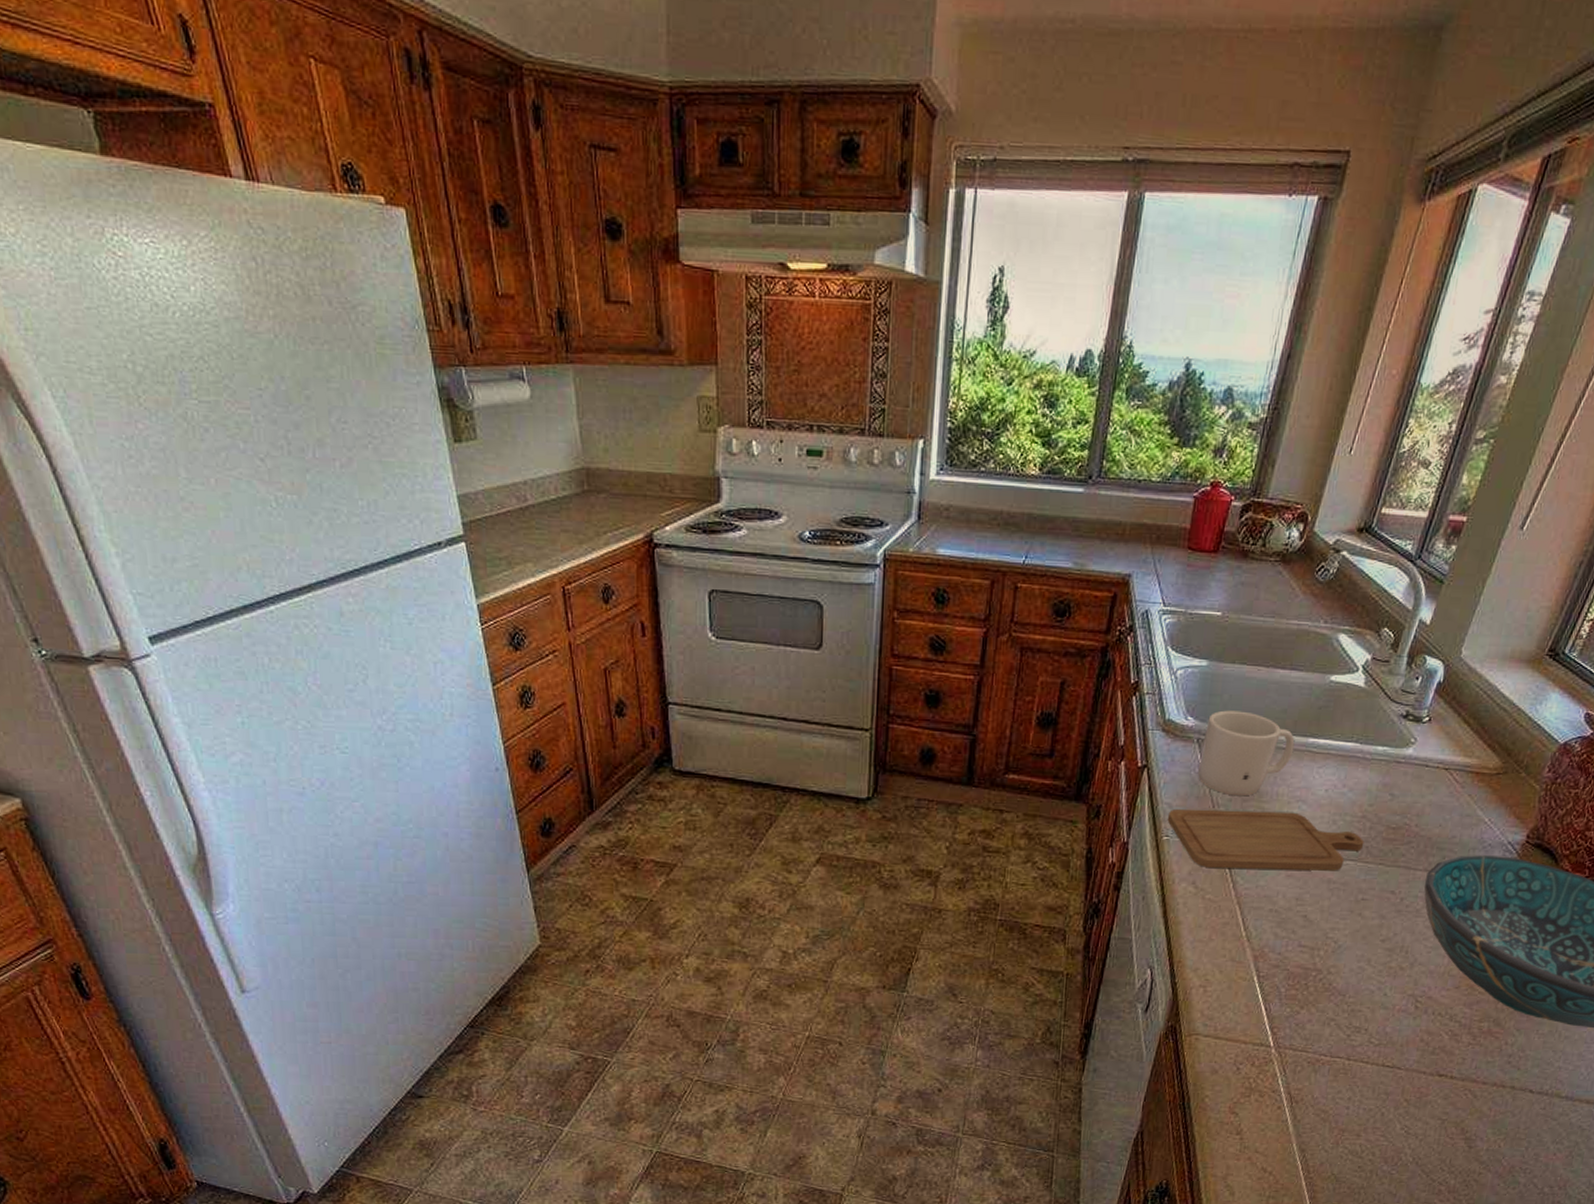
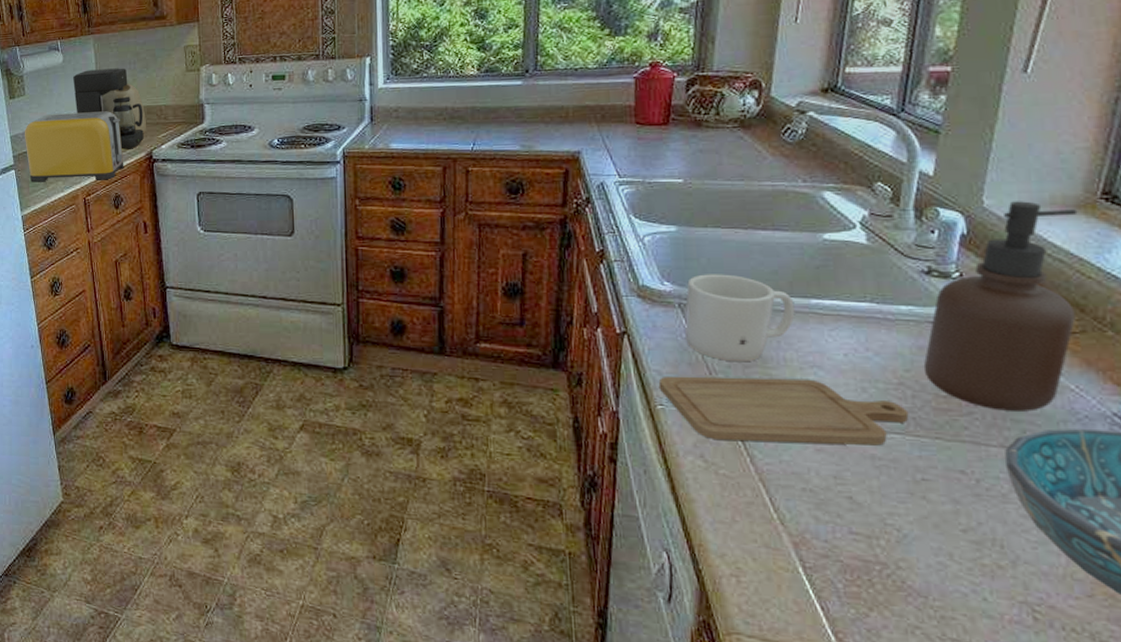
toaster: none [477,470,616,566] -> present [24,111,124,183]
coffee maker: none [545,413,642,528] -> present [73,68,144,150]
kettle: none [603,439,647,510] -> present [114,84,147,134]
soap dispenser: none [1383,653,1528,841] -> present [923,201,1078,412]

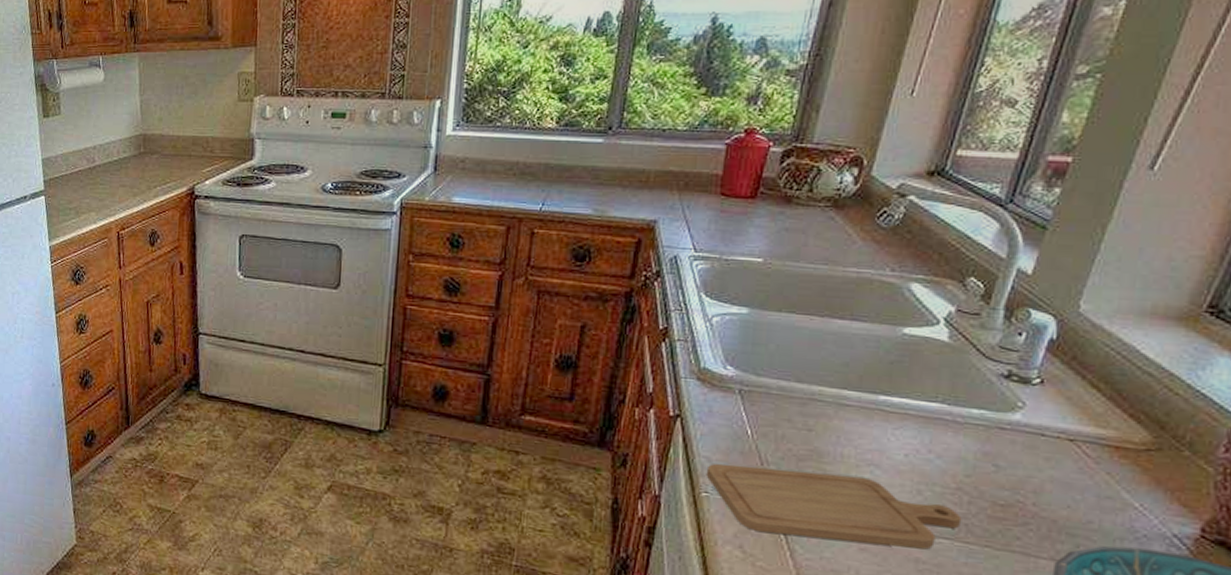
toaster: present [24,111,124,183] -> none [56,138,164,214]
coffee maker: present [73,68,144,150] -> none [113,92,188,183]
kettle: present [114,84,147,134] -> none [157,110,191,167]
mug: present [685,274,795,362] -> none [742,361,861,455]
soap dispenser: present [923,201,1078,412] -> none [985,308,1179,527]

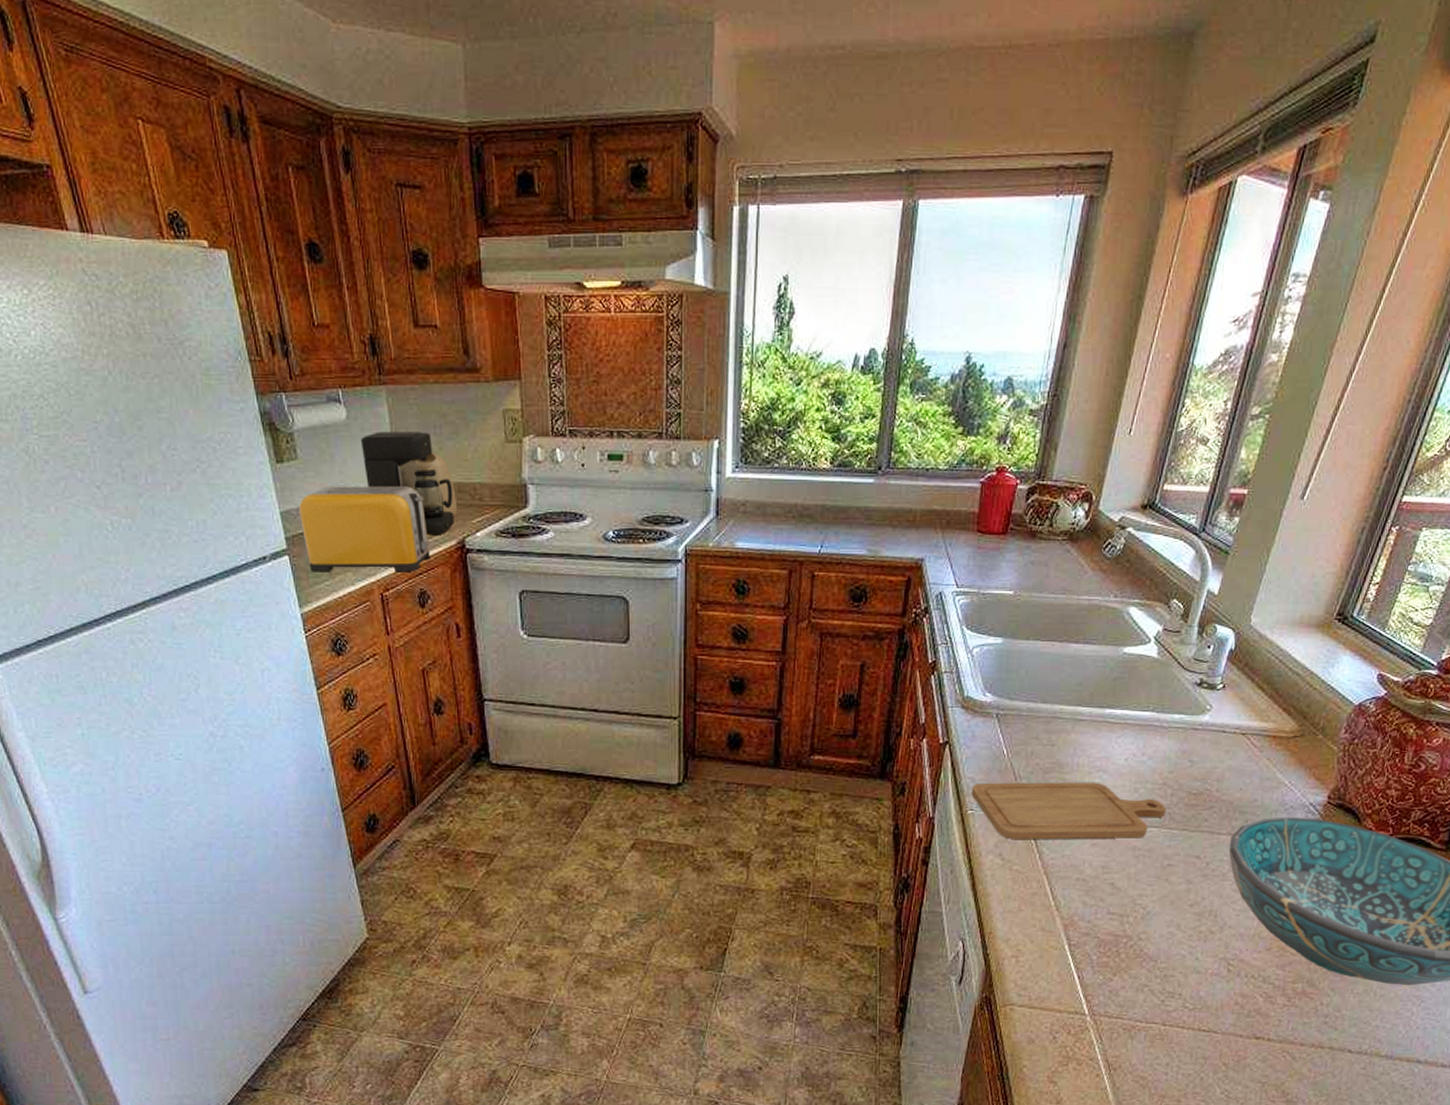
toaster: none [56,138,164,214] -> present [298,486,431,572]
coffee maker: none [113,92,188,183] -> present [361,431,454,536]
kettle: none [157,110,191,167] -> present [415,453,458,518]

